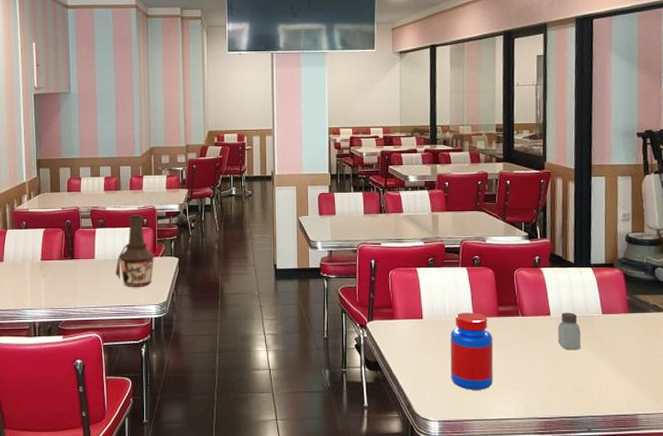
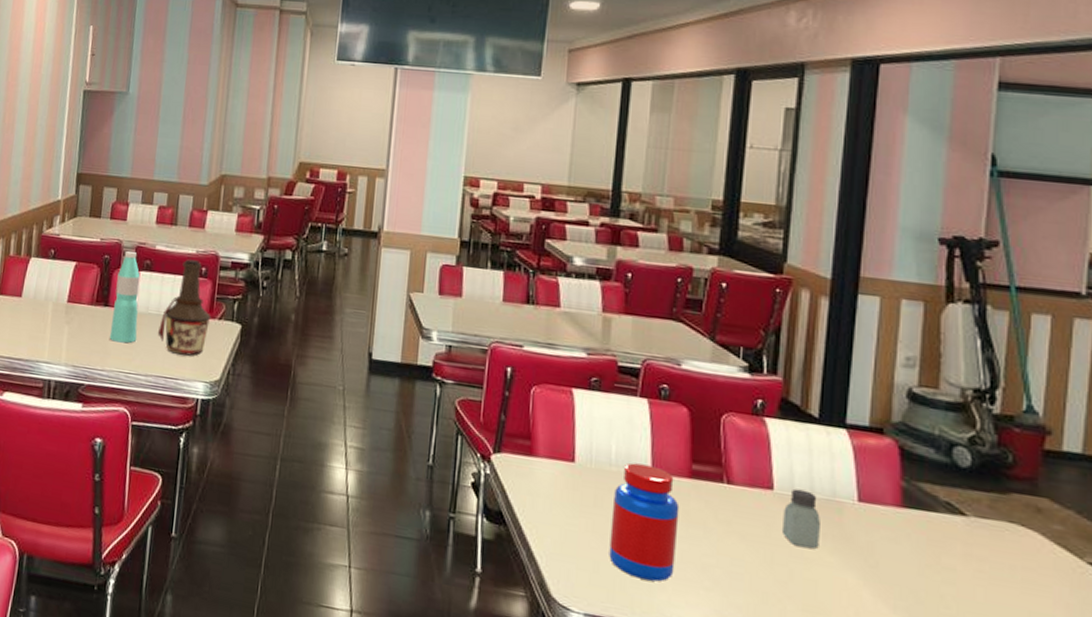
water bottle: none [78,214,99,285] -> present [109,250,140,344]

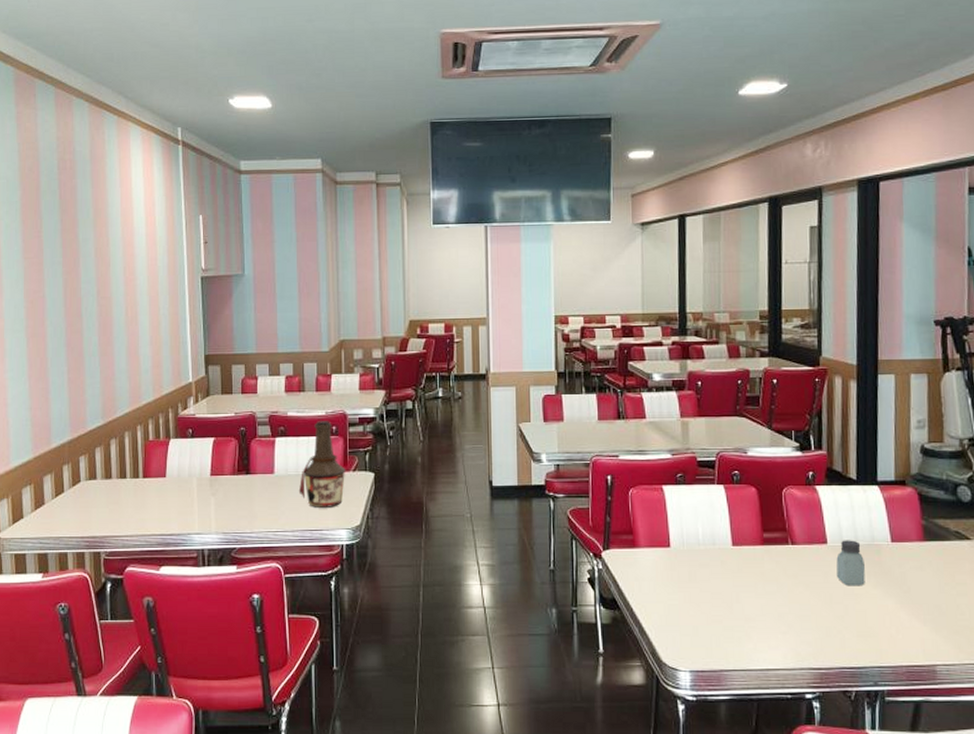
water bottle: present [109,250,140,344] -> none [254,420,279,505]
jar: present [609,463,680,582] -> none [703,540,757,634]

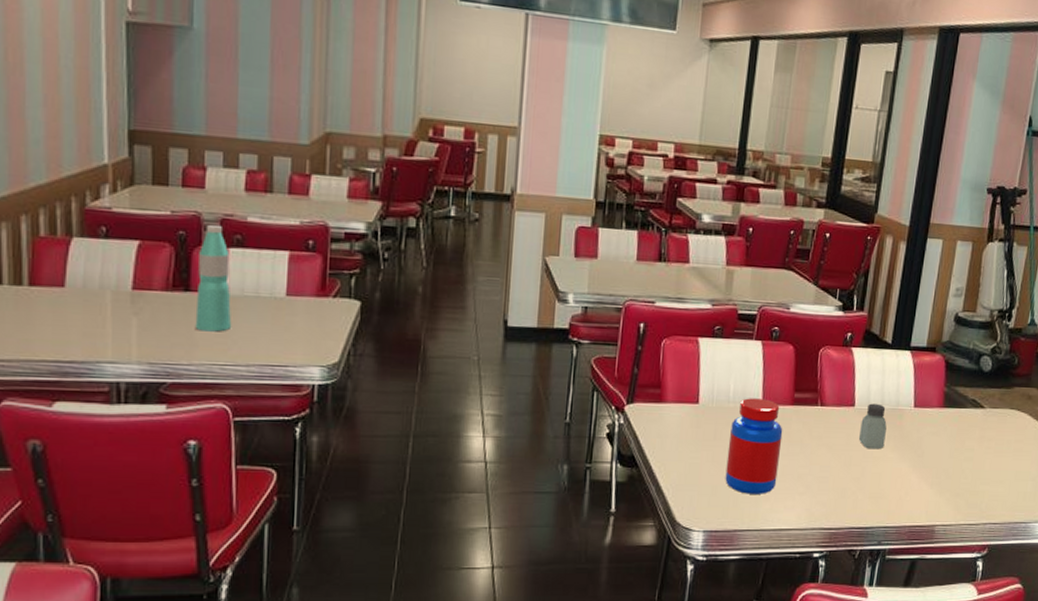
water bottle: none [254,420,279,505] -> present [195,224,231,332]
bottle: present [298,421,346,508] -> none [257,231,324,340]
jar: none [703,540,757,634] -> present [725,398,783,494]

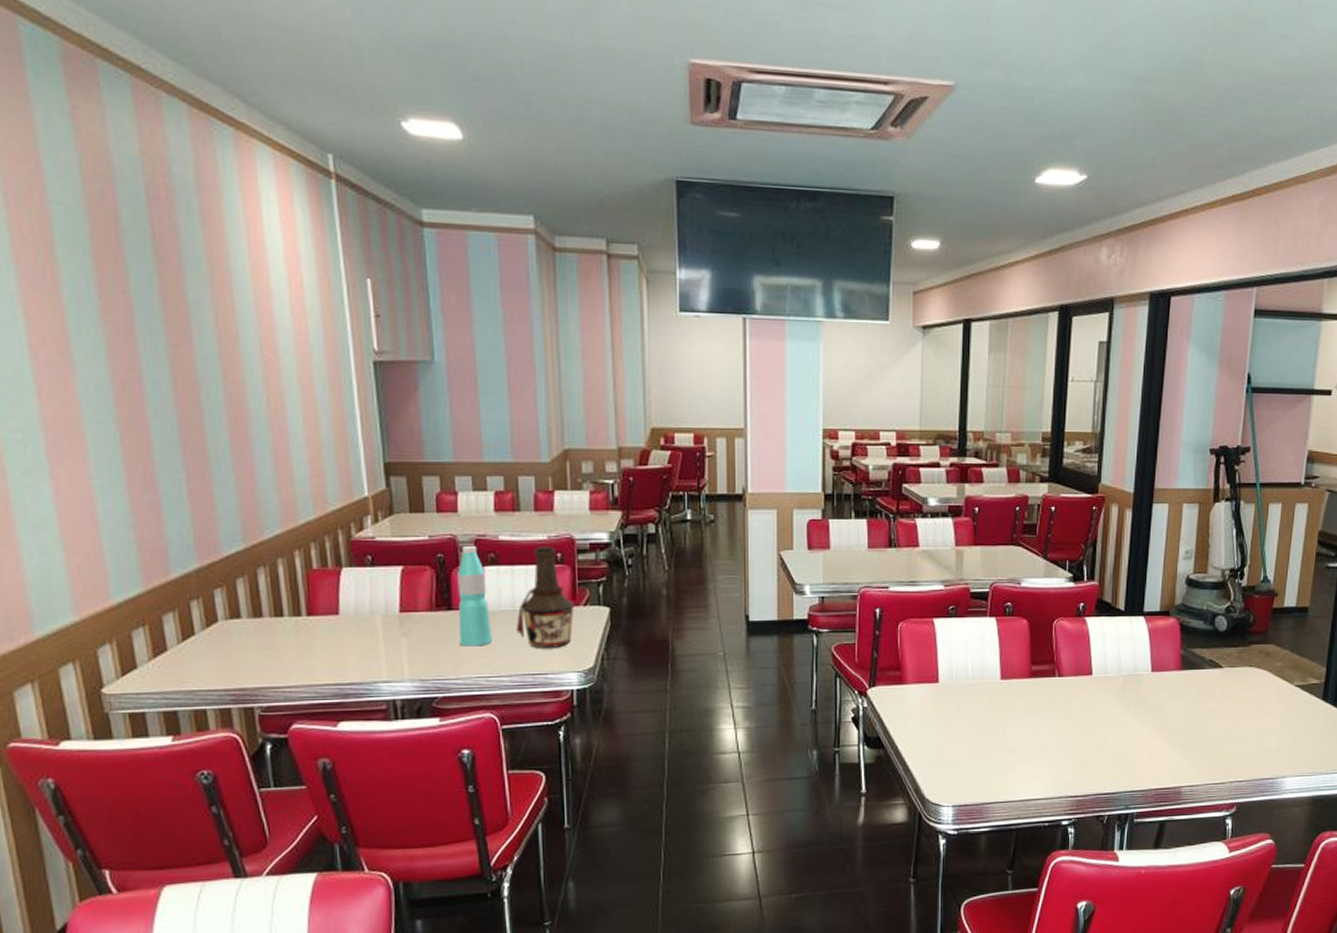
bottle: none [257,231,324,340] -> present [515,546,575,648]
jar: present [725,398,783,494] -> none [970,673,1023,768]
saltshaker: present [859,403,887,448] -> none [1099,670,1126,715]

